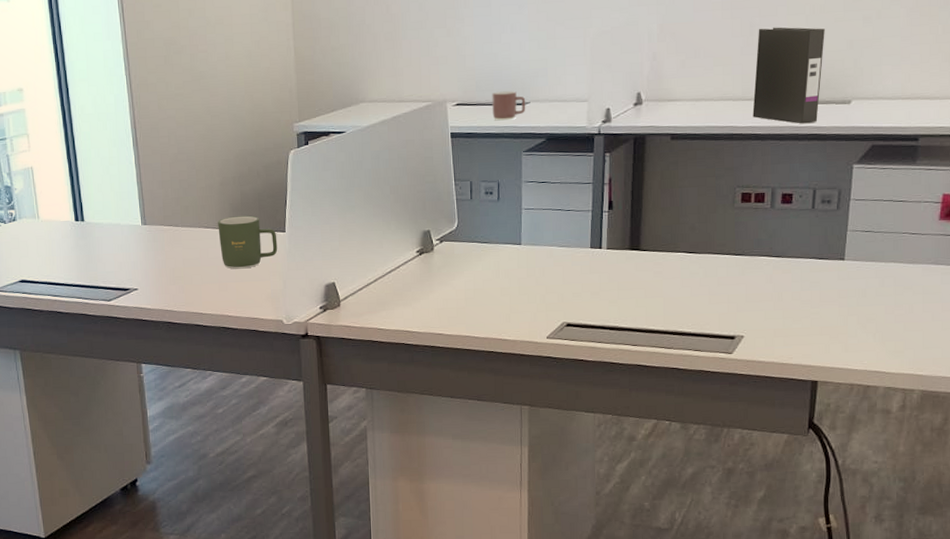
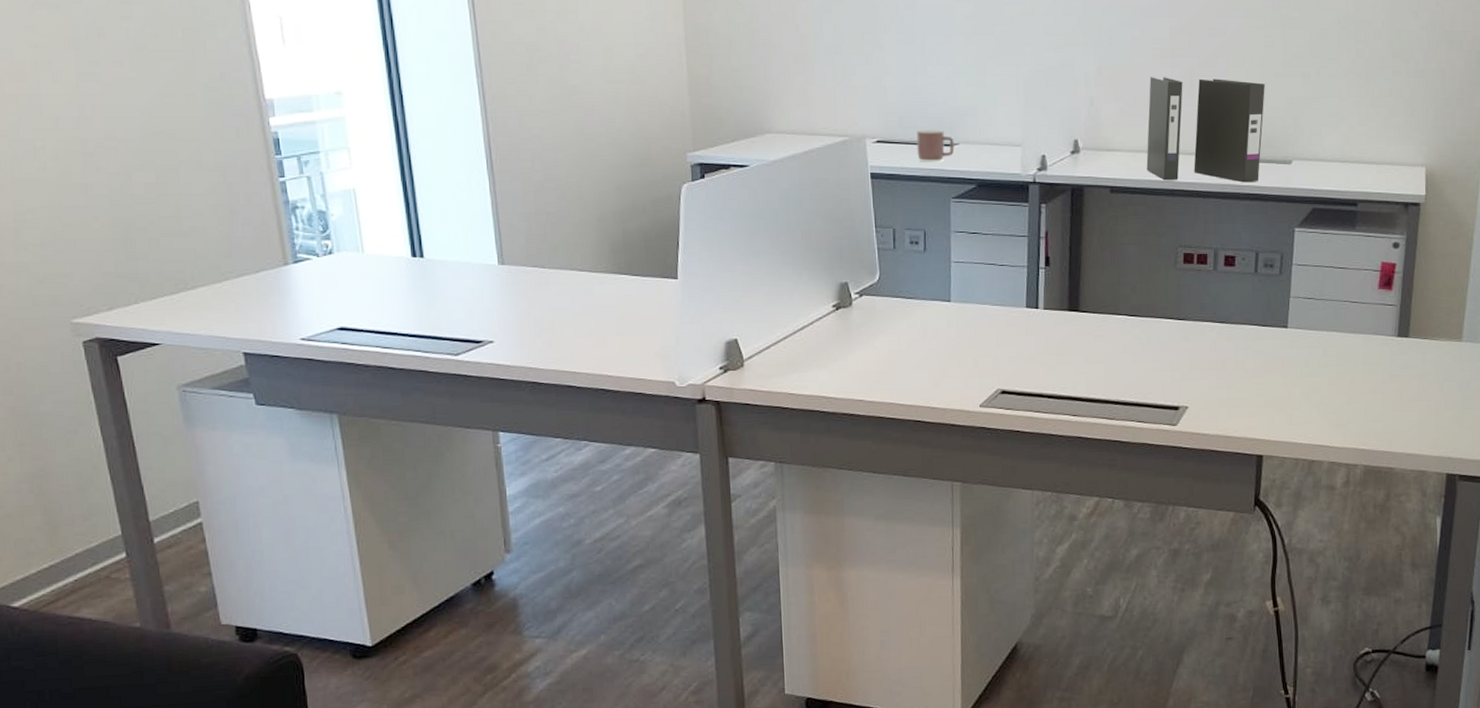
mug: present [218,215,278,269] -> none [594,258,669,321]
binder: none [706,29,743,125] -> present [1146,77,1183,180]

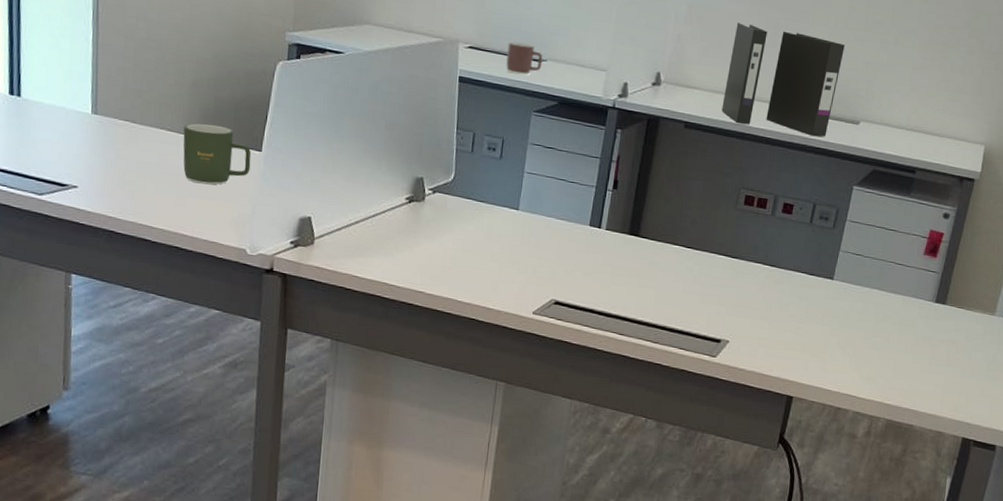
mug: none [594,258,669,321] -> present [183,123,252,185]

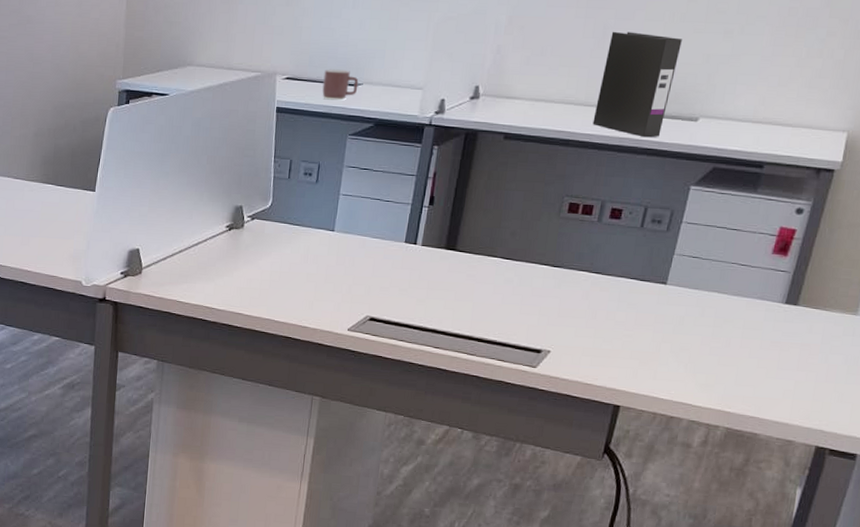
mug: present [183,123,252,185] -> none [27,169,86,225]
binder: present [721,23,768,124] -> none [544,28,595,130]

